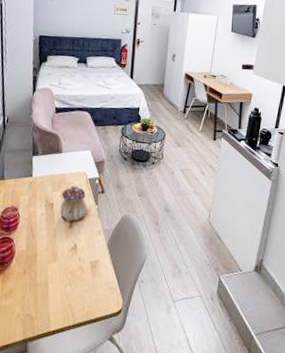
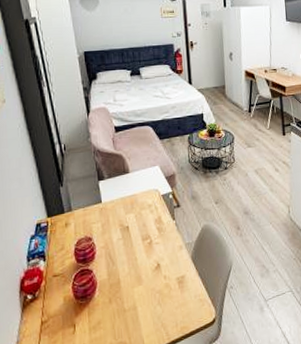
teapot: present [59,186,87,222] -> none [136,204,165,243]

